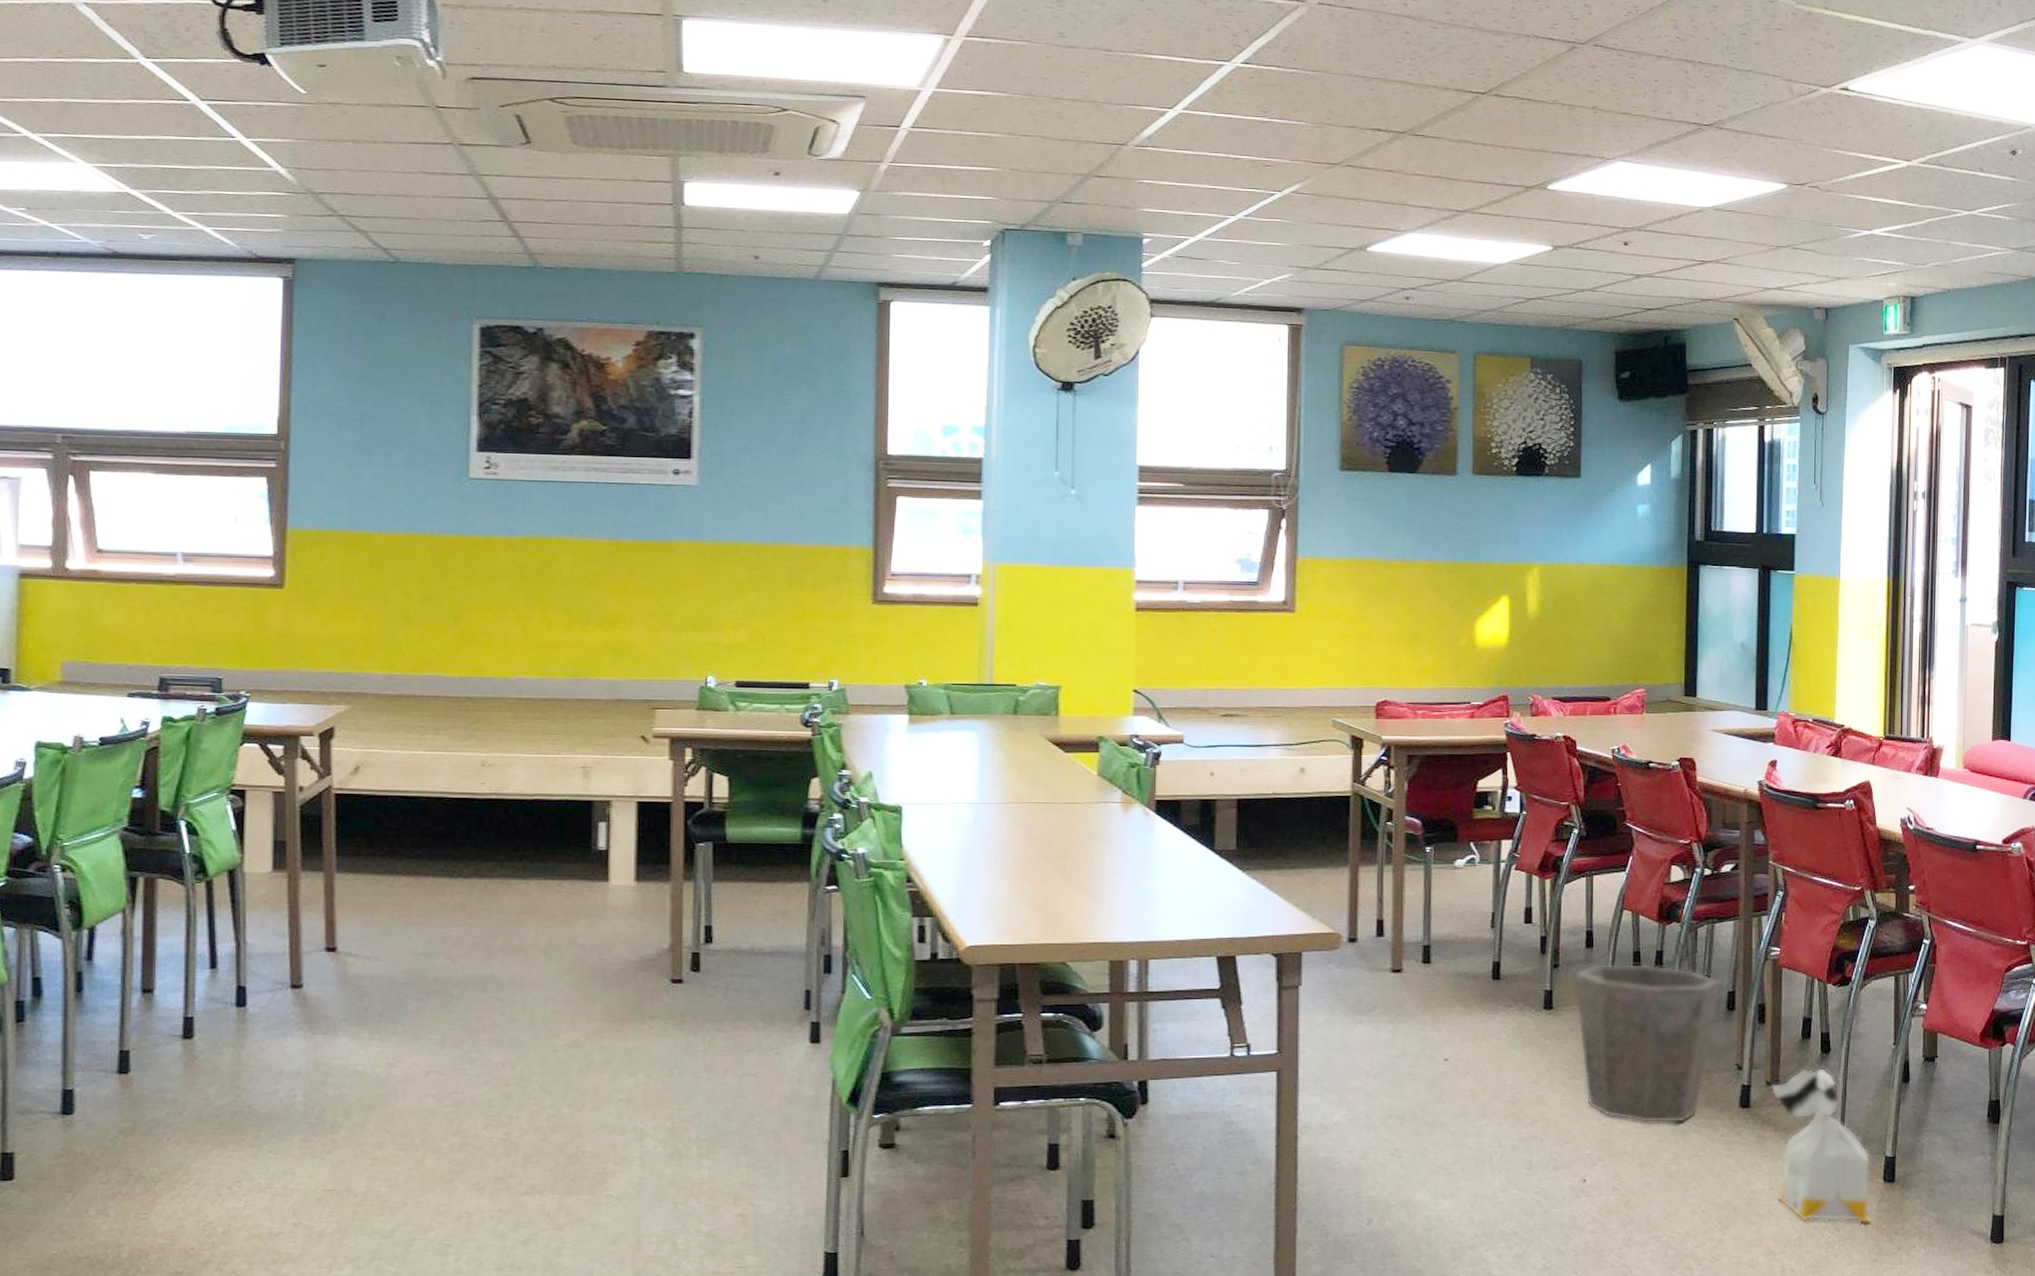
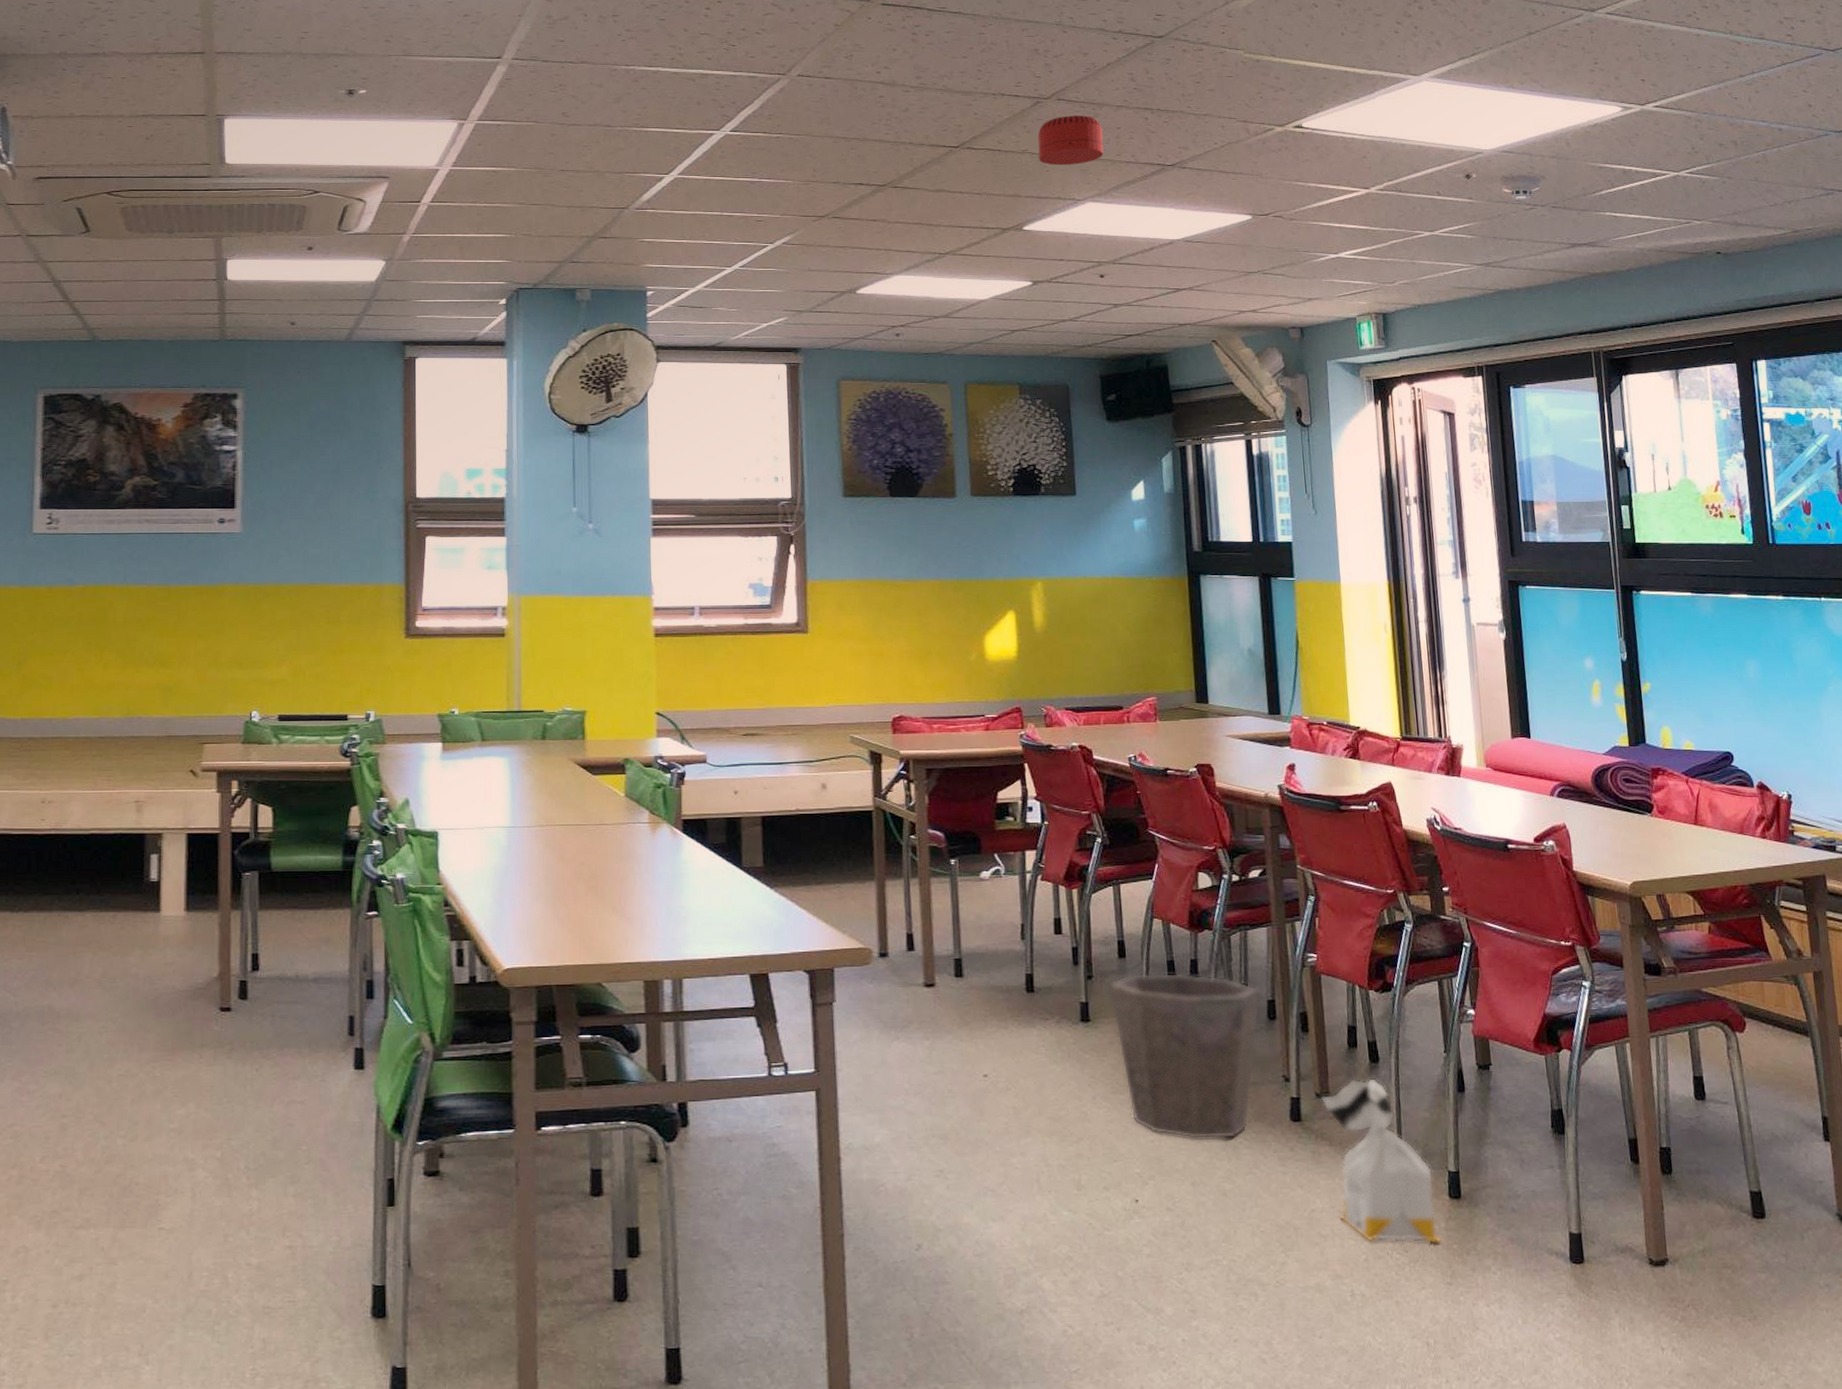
smoke detector: none [1570,64,1639,120] -> present [1037,115,1104,166]

